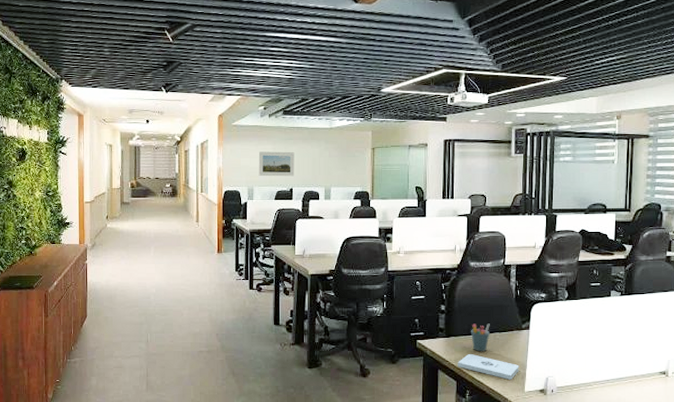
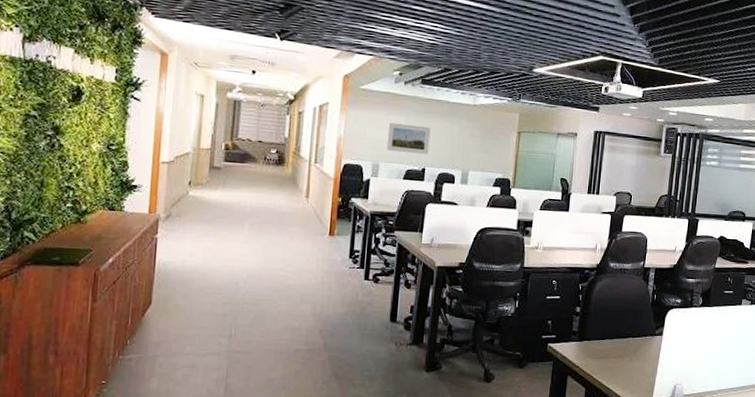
notepad: present [458,354,519,380] -> none [588,360,650,387]
pen holder: present [471,323,490,352] -> none [604,327,624,358]

